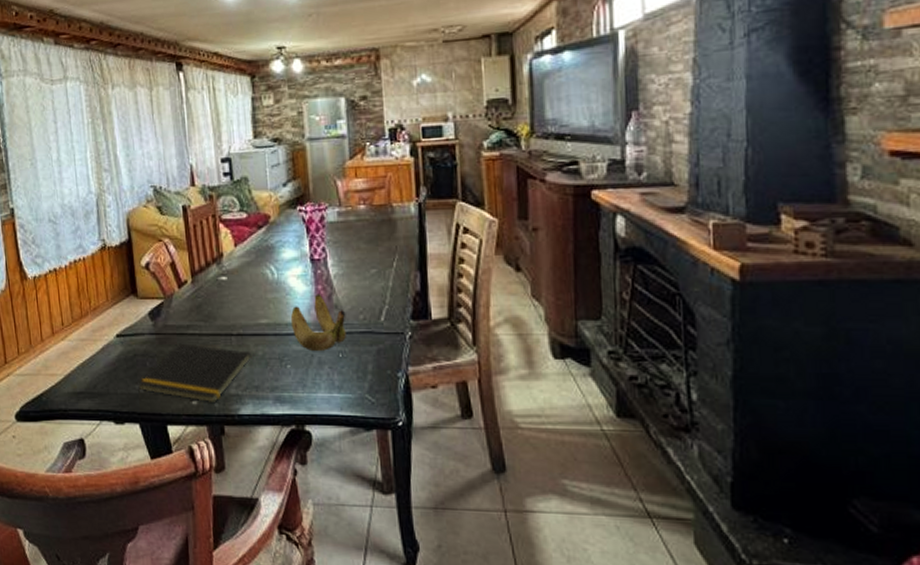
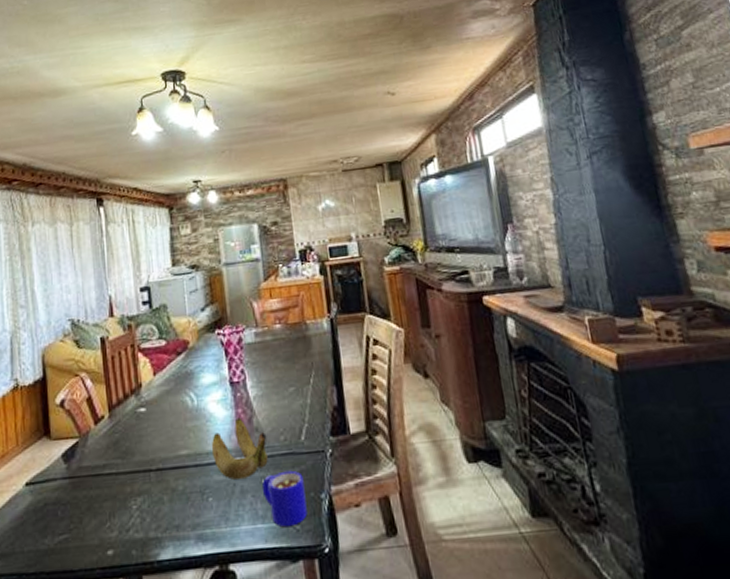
notepad: present [138,343,251,404] -> none [47,485,171,551]
mug: none [339,348,383,399] -> present [262,470,308,528]

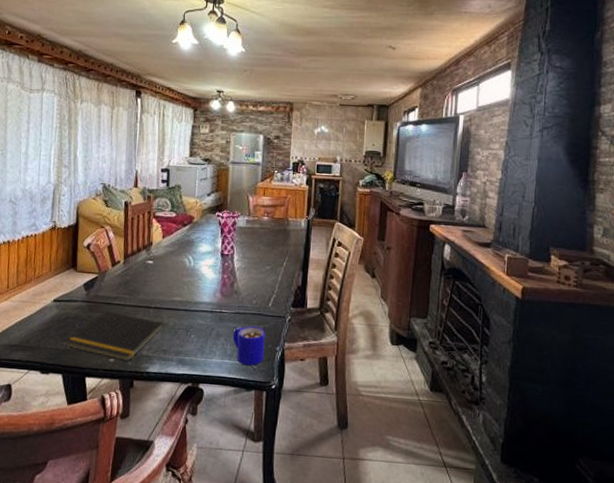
notepad: none [47,485,171,551] -> present [65,311,164,362]
banana: present [211,417,268,480] -> none [199,281,242,326]

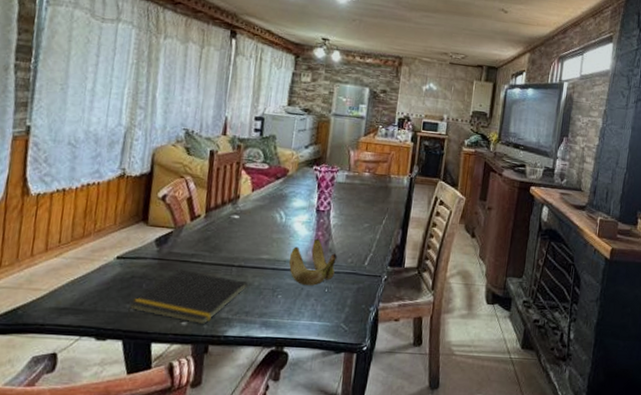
banana: none [199,281,242,326] -> present [288,238,337,286]
mug: present [232,326,266,366] -> none [323,285,360,327]

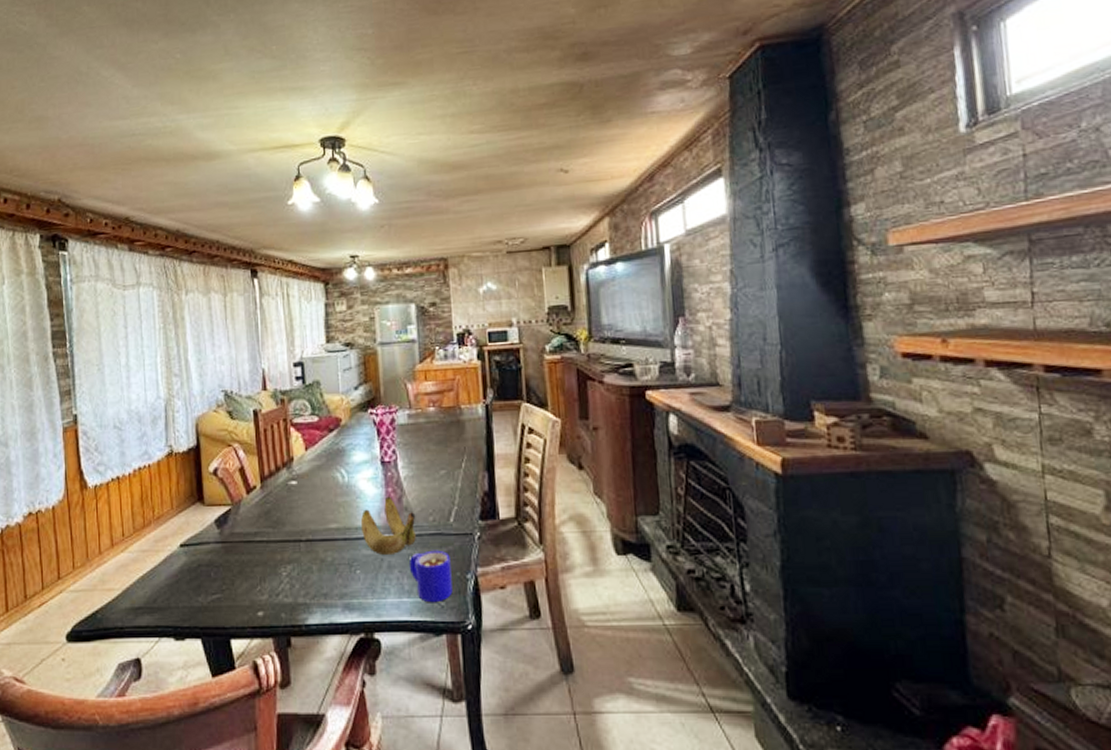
notepad: present [129,269,248,325] -> none [201,551,320,614]
mug: none [323,285,360,327] -> present [409,550,453,603]

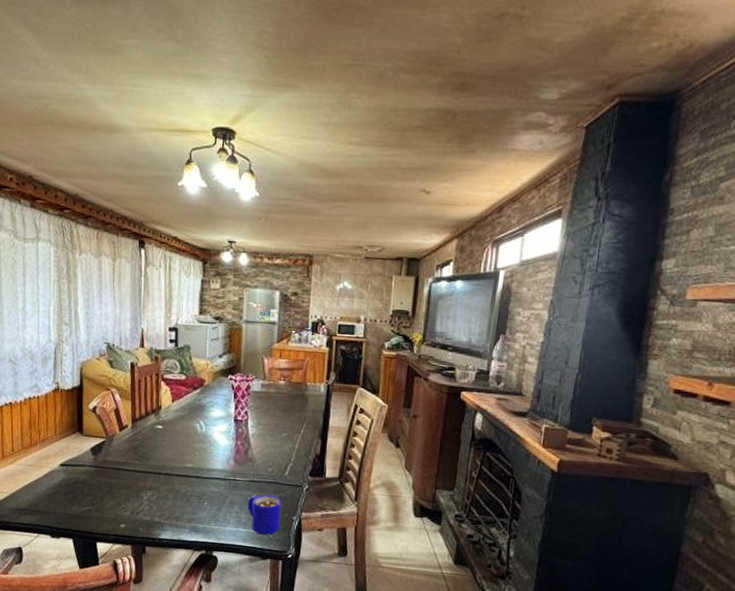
banana: present [360,496,416,555] -> none [211,448,257,494]

